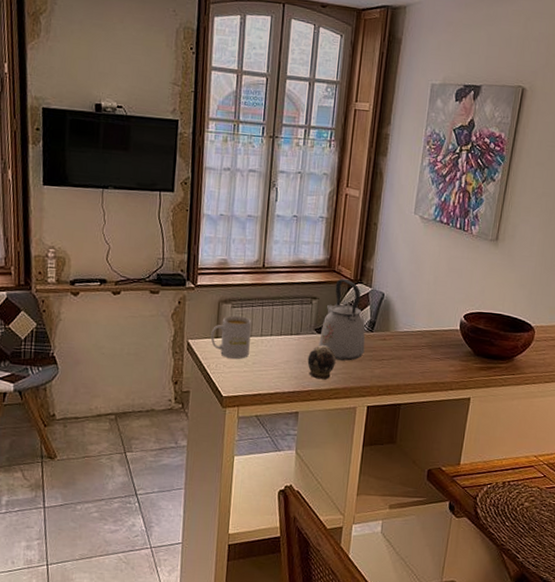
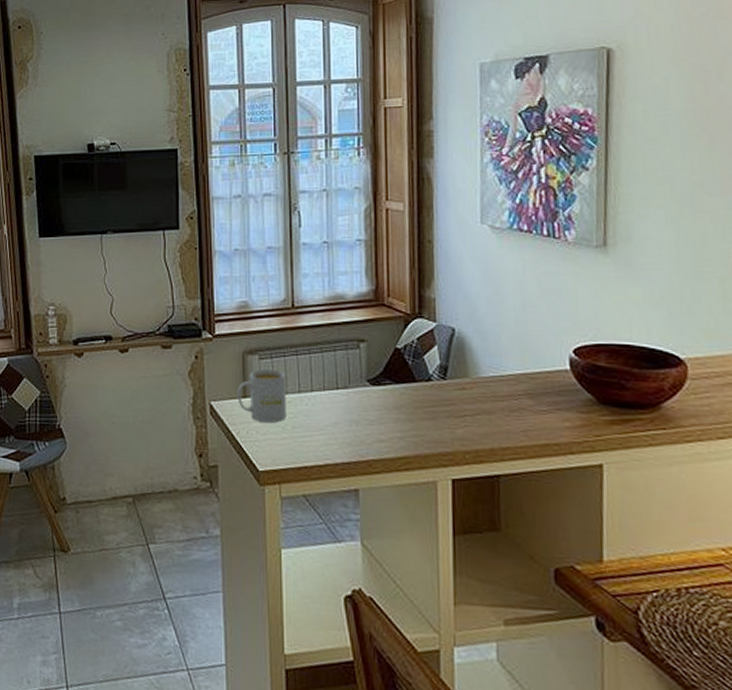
decorative egg: present [307,345,336,380] -> none [362,400,400,446]
kettle: present [319,278,366,361] -> none [375,313,438,419]

